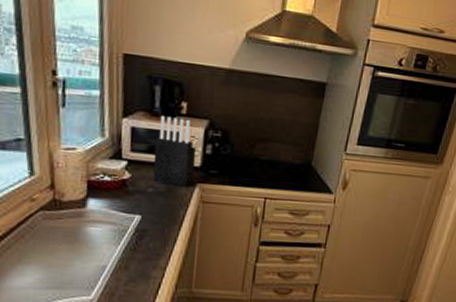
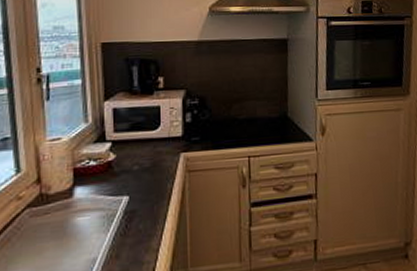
knife block: present [153,116,197,187] -> none [136,92,178,159]

